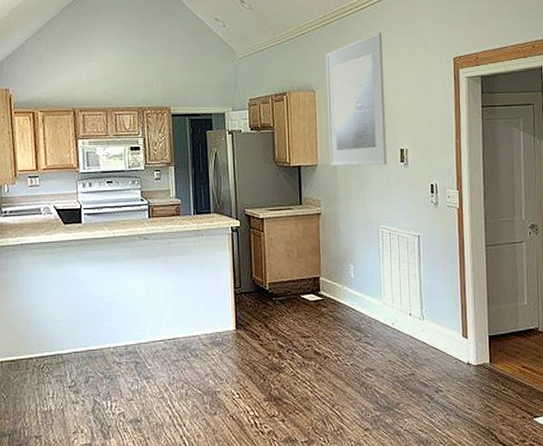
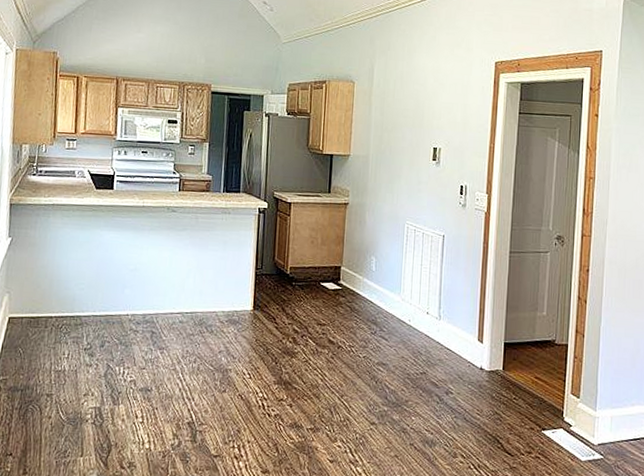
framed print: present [325,33,388,166] -> none [362,30,426,162]

